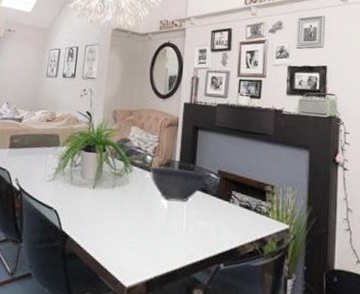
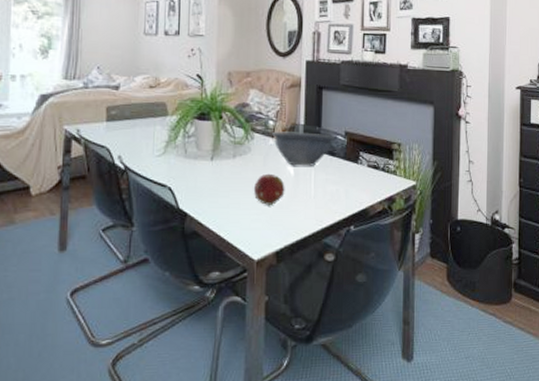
fruit: none [128,204,159,235] -> present [253,173,285,205]

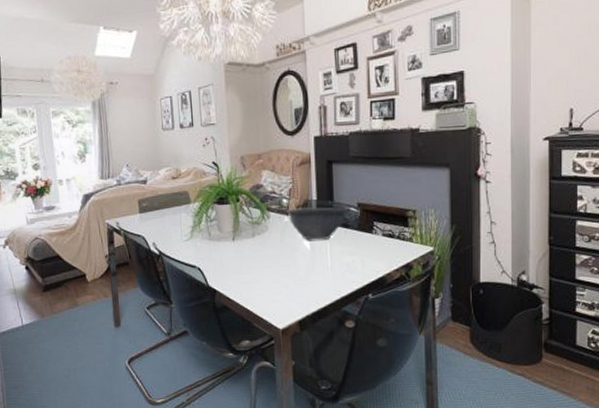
fruit: present [253,173,285,205] -> none [273,249,303,279]

